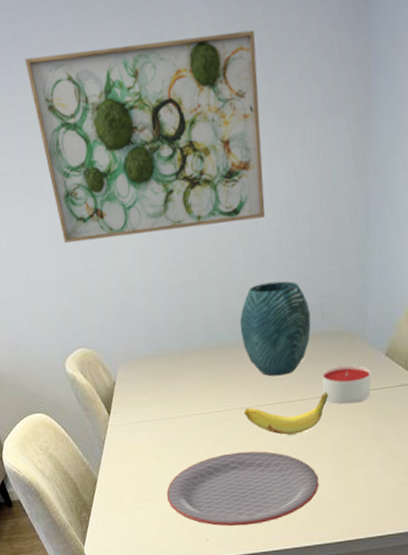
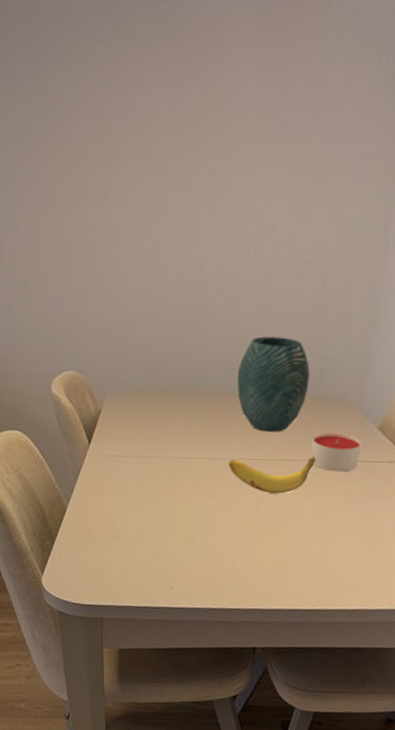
wall art: present [25,30,265,243] -> none [57,64,296,270]
plate: present [167,451,319,526] -> none [137,502,294,579]

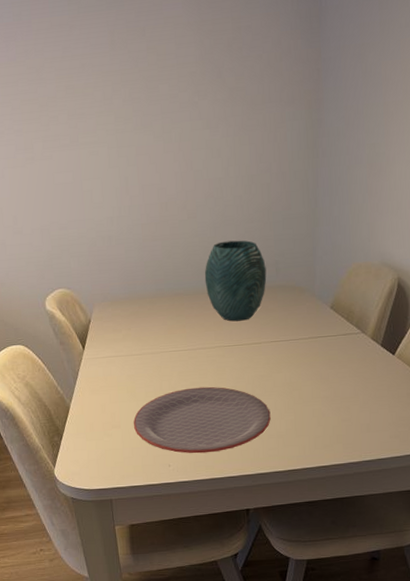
plate: none [137,502,294,579] -> present [134,386,271,454]
banana: present [229,456,317,494] -> none [206,337,281,374]
candle: present [310,433,362,472] -> none [275,315,318,349]

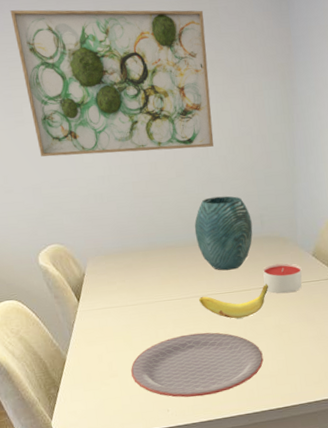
wall art: none [23,31,229,197] -> present [10,9,214,157]
banana: none [206,337,281,374] -> present [199,283,269,319]
candle: none [275,315,318,349] -> present [263,263,302,294]

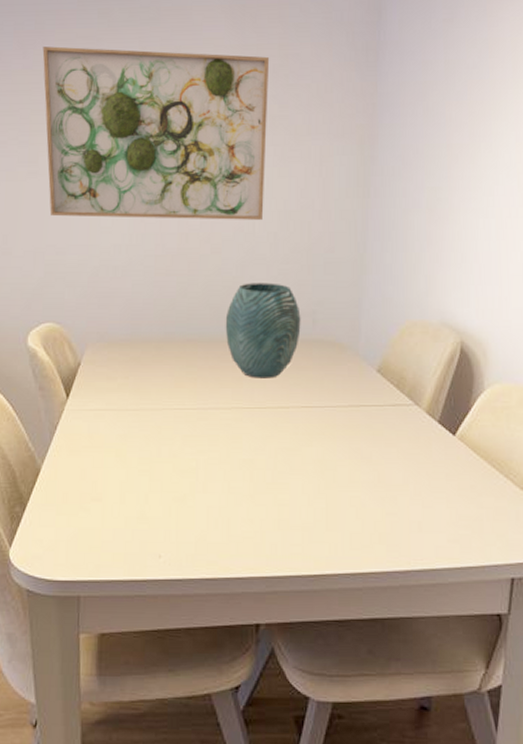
plate: present [131,332,264,398] -> none [119,457,295,544]
banana: present [199,283,269,319] -> none [220,402,314,444]
candle: present [263,263,302,294] -> none [307,377,361,418]

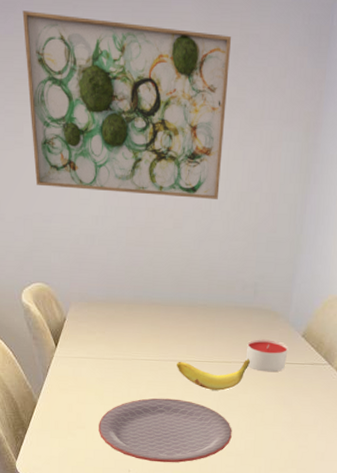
plate: none [119,457,295,544] -> present [99,398,232,463]
banana: none [220,402,314,444] -> present [177,358,251,391]
vase: present [225,283,301,378] -> none [183,256,245,338]
candle: none [307,377,361,418] -> present [245,339,288,372]

